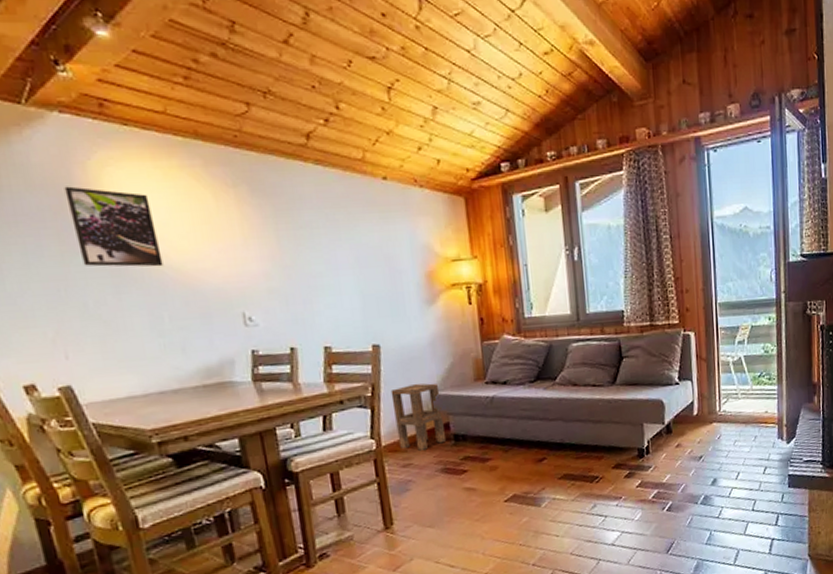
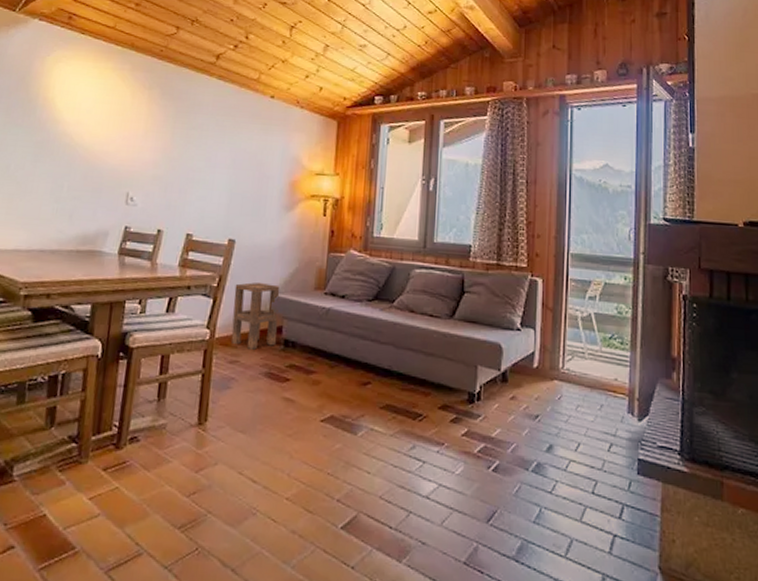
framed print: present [64,186,164,267] -> none [18,73,83,145]

